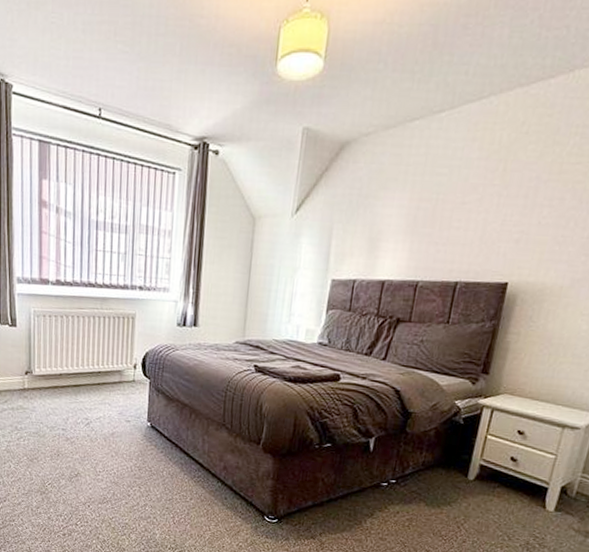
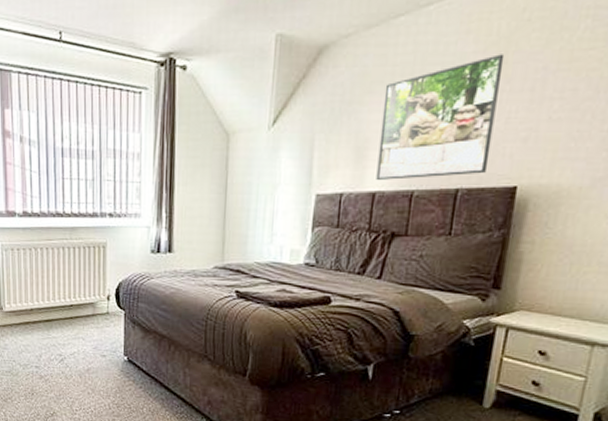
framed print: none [386,162,504,271] -> present [376,54,505,180]

